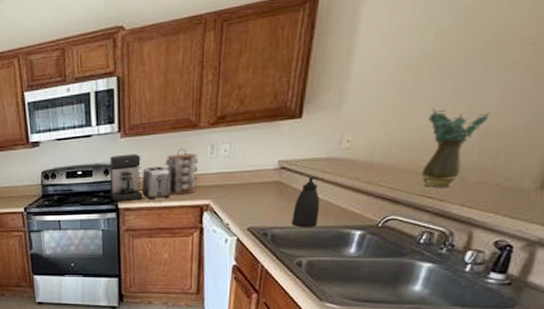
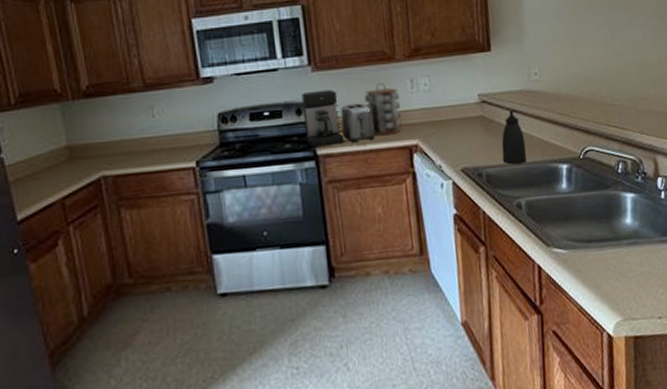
vase: present [421,108,490,187] -> none [594,43,639,117]

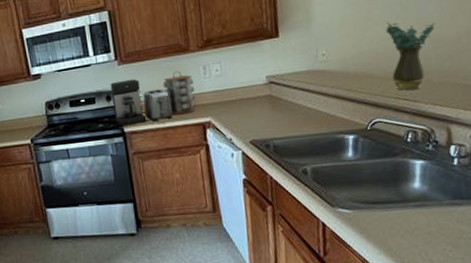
soap dispenser: present [501,110,527,165] -> none [288,88,313,137]
vase: none [594,43,639,117] -> present [386,22,435,90]

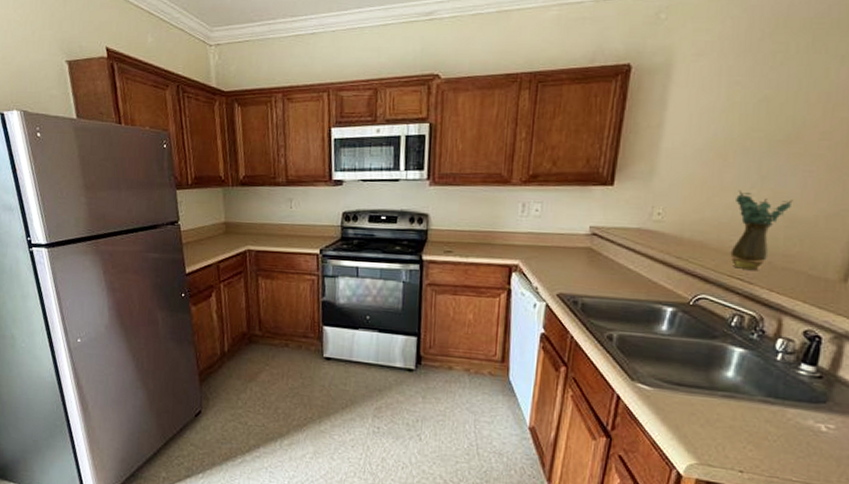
coffee maker: present [110,79,146,127] -> none [414,203,449,253]
toaster: present [143,89,173,122] -> none [448,219,480,254]
spice rack: present [162,71,196,116] -> none [474,203,509,252]

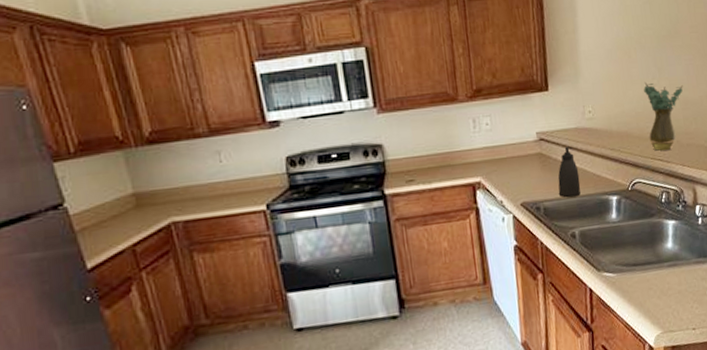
soap dispenser: none [602,246,632,300] -> present [557,146,581,198]

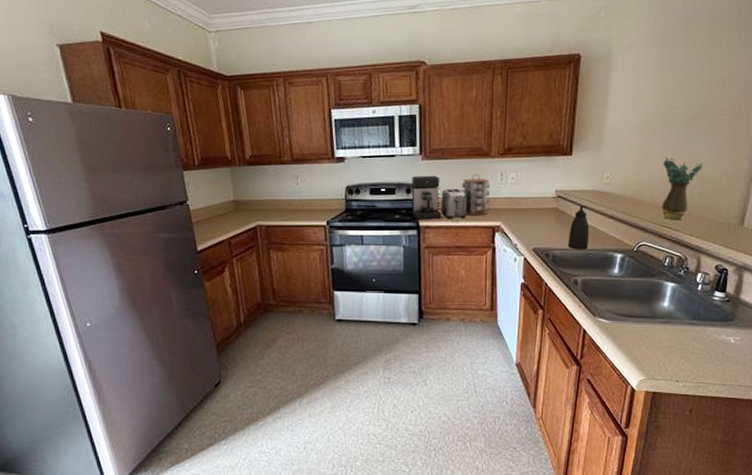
coffee maker: none [368,131,410,188] -> present [411,175,441,220]
toaster: none [406,143,441,182] -> present [441,188,467,219]
spice rack: none [428,123,466,175] -> present [461,174,491,216]

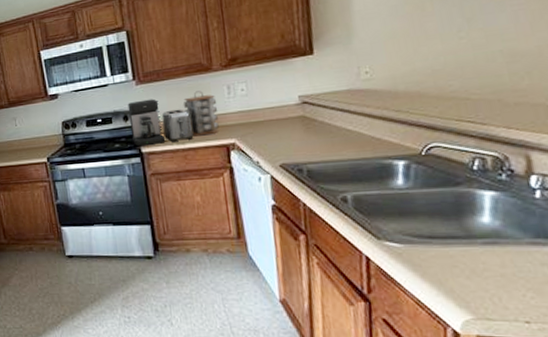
soap dispenser: present [567,205,589,250] -> none [324,109,354,161]
vase: present [661,156,703,219] -> none [444,35,508,112]

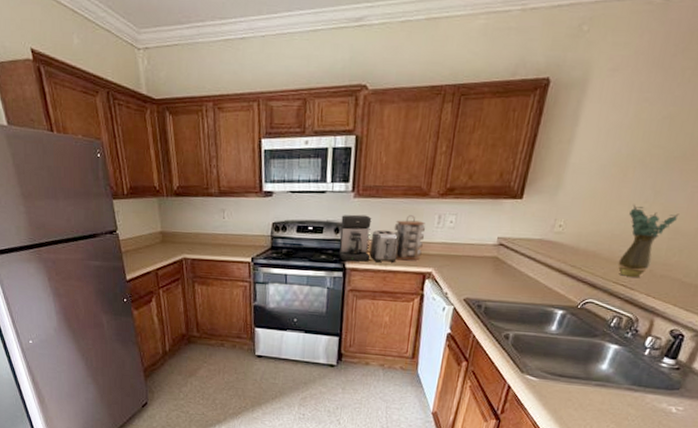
vase: none [444,35,508,112] -> present [617,204,679,277]

